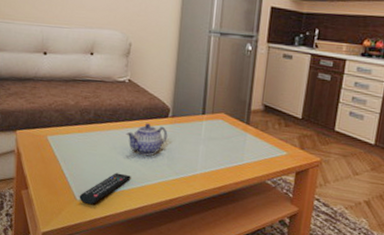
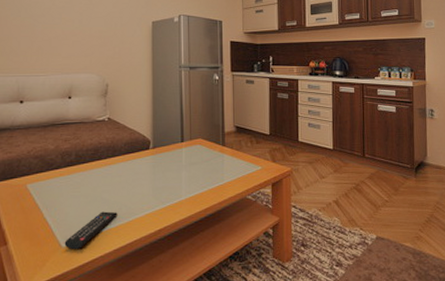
teapot: present [126,123,168,157] -> none [109,157,151,190]

